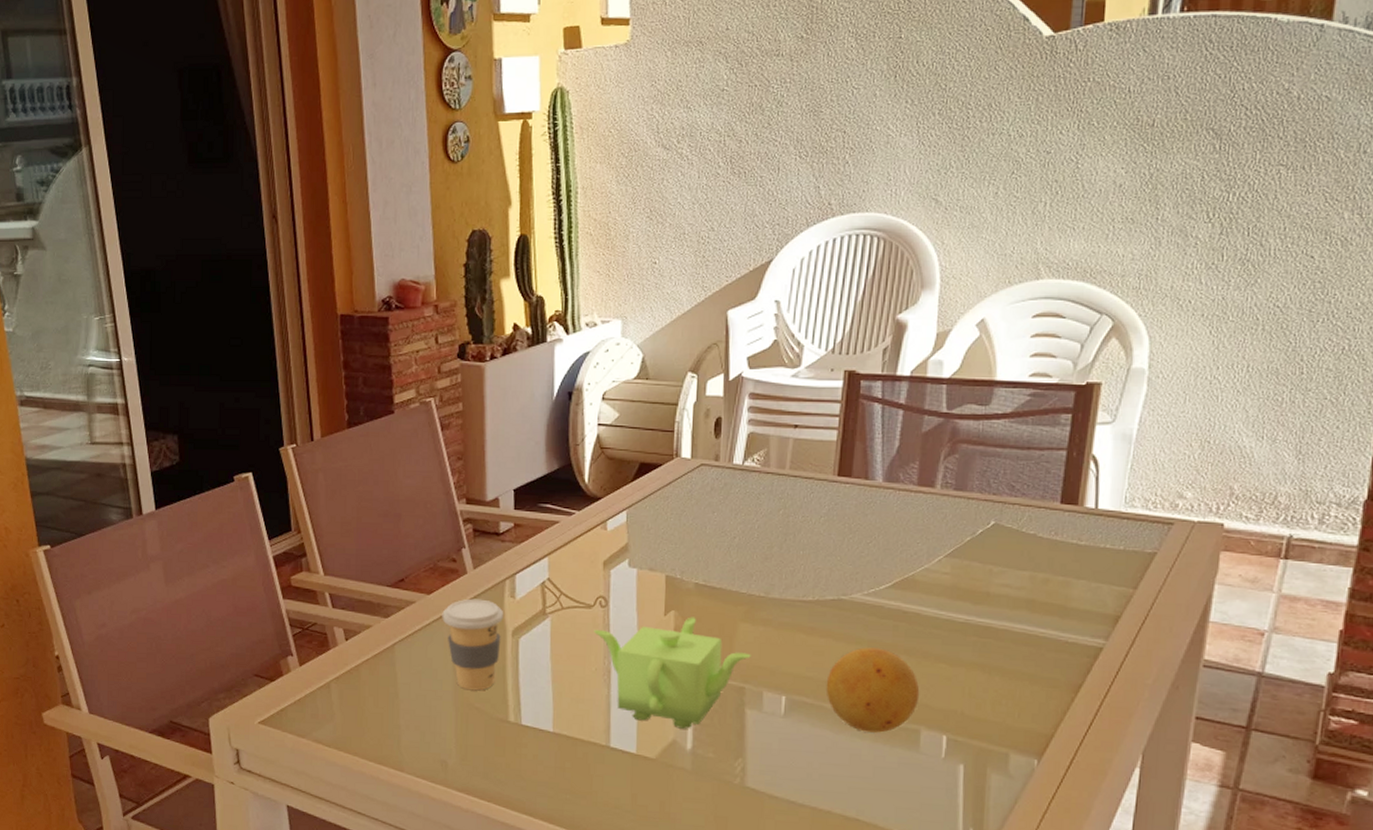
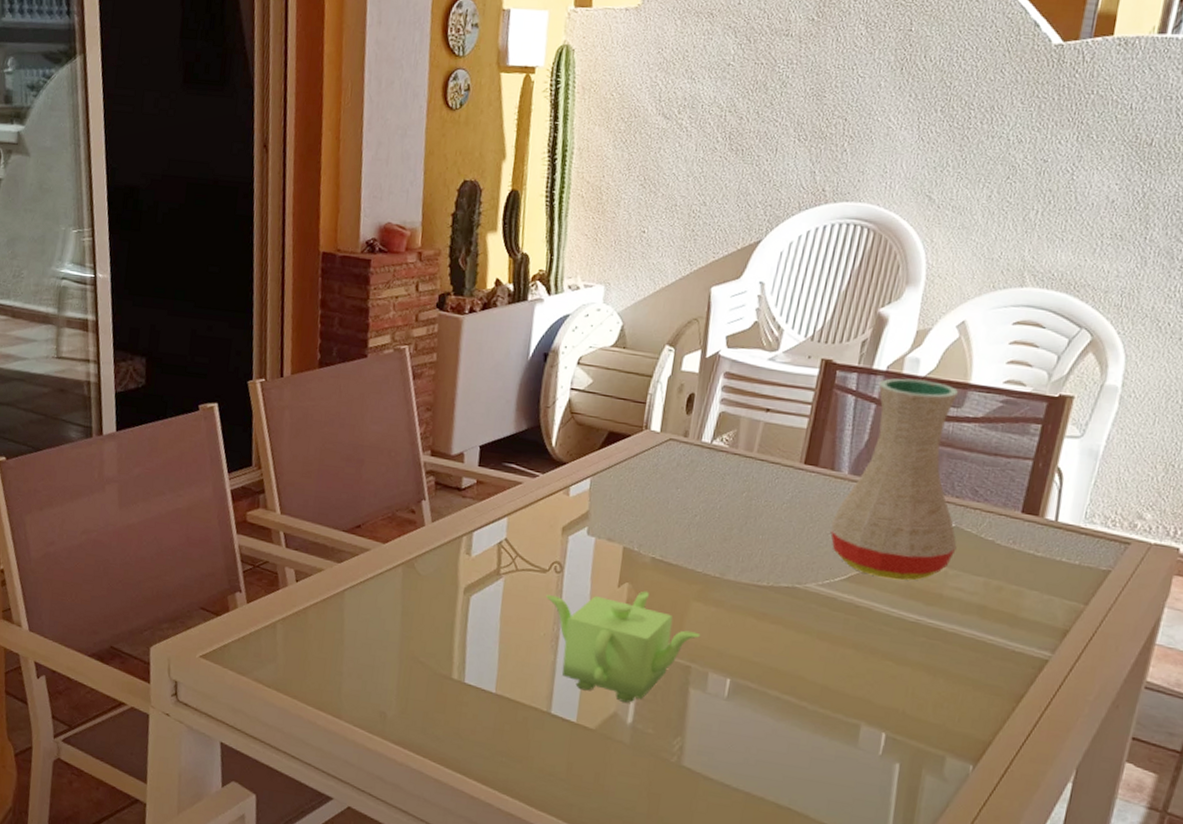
coffee cup: present [442,598,503,691] -> none [395,551,457,645]
fruit: present [825,647,920,733] -> none [771,637,864,725]
vase: none [870,381,999,582] -> present [830,378,958,581]

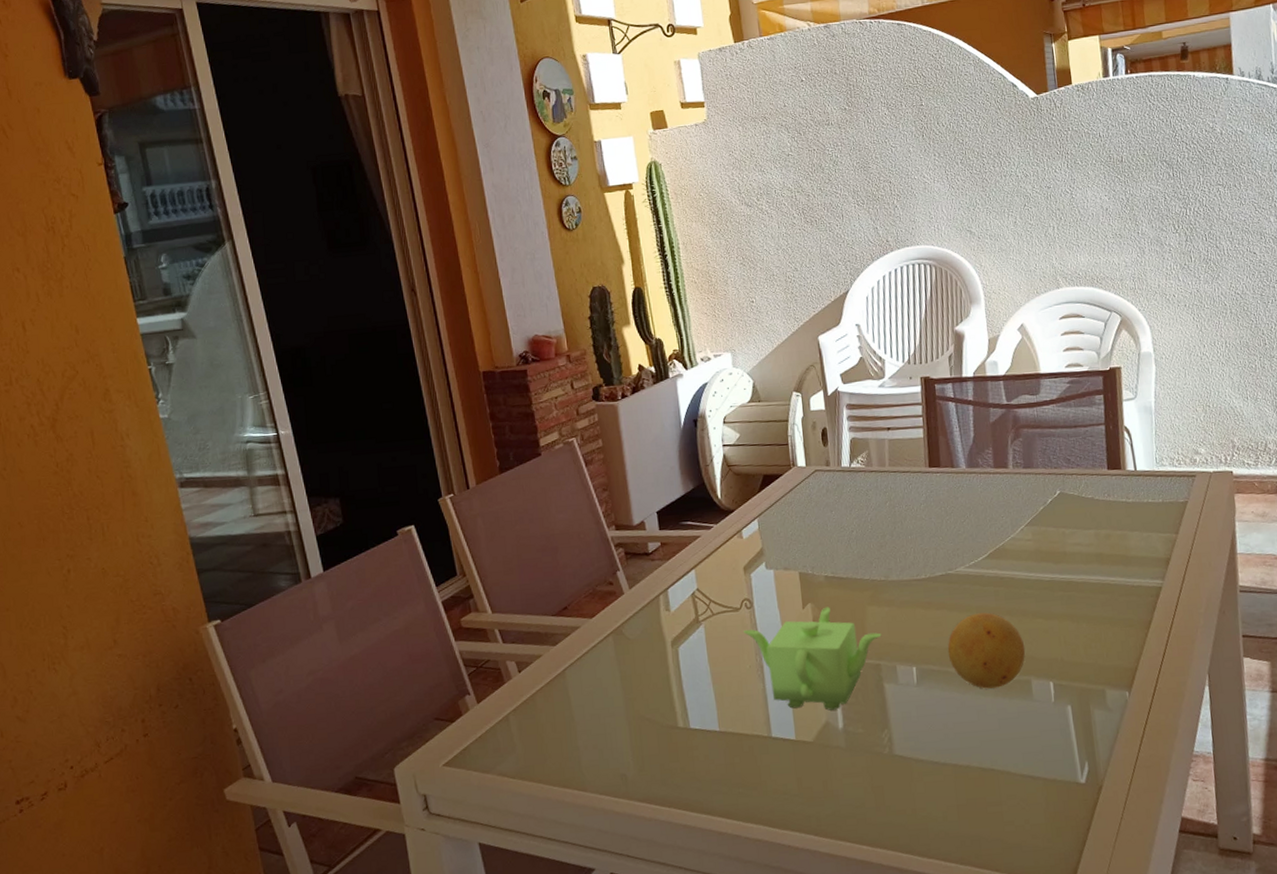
fruit: none [771,637,864,725] -> present [947,612,1026,689]
vase: present [830,378,958,581] -> none [962,377,1067,549]

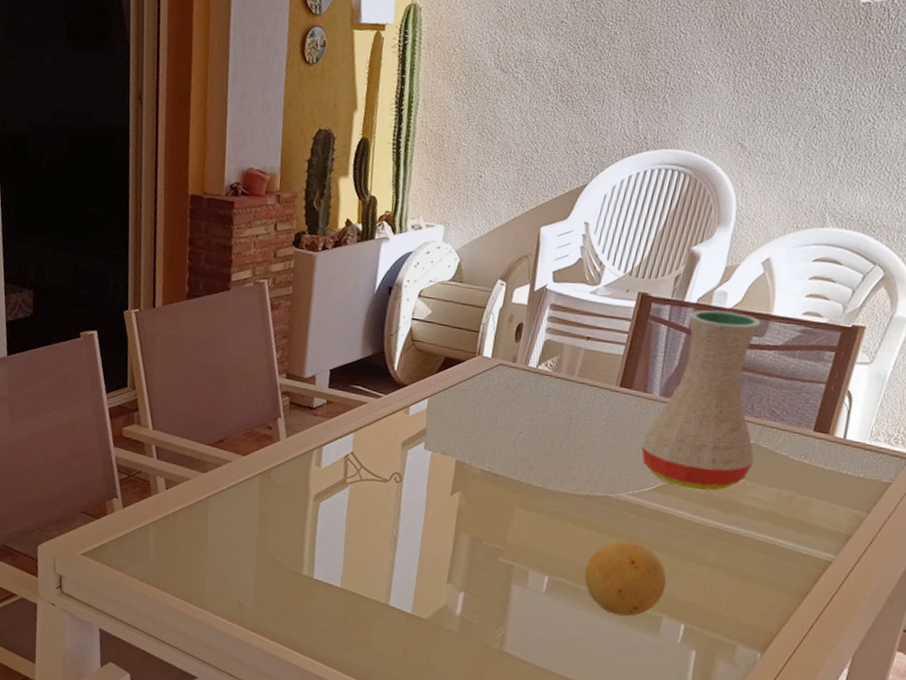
teapot: present [744,606,882,711] -> none [387,498,523,597]
vase: none [962,377,1067,549] -> present [641,310,761,491]

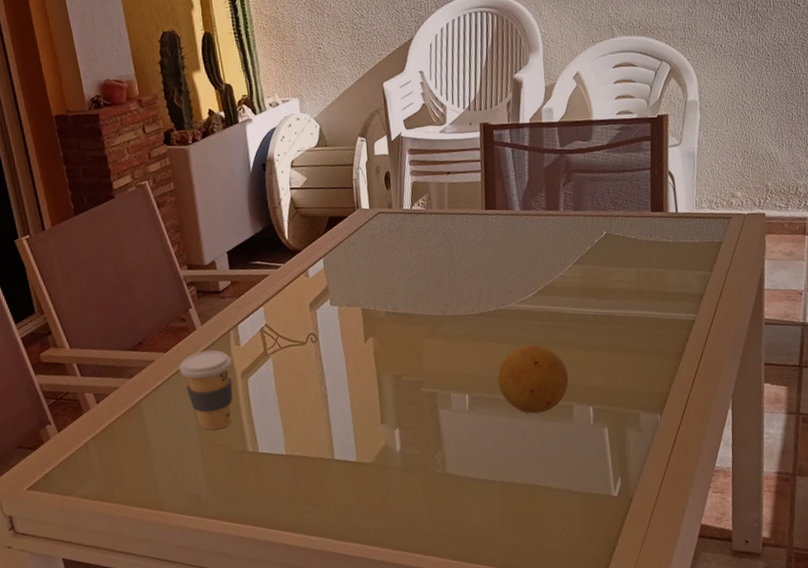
coffee cup: none [253,463,309,546] -> present [179,350,233,431]
vase: present [641,310,761,491] -> none [515,124,612,286]

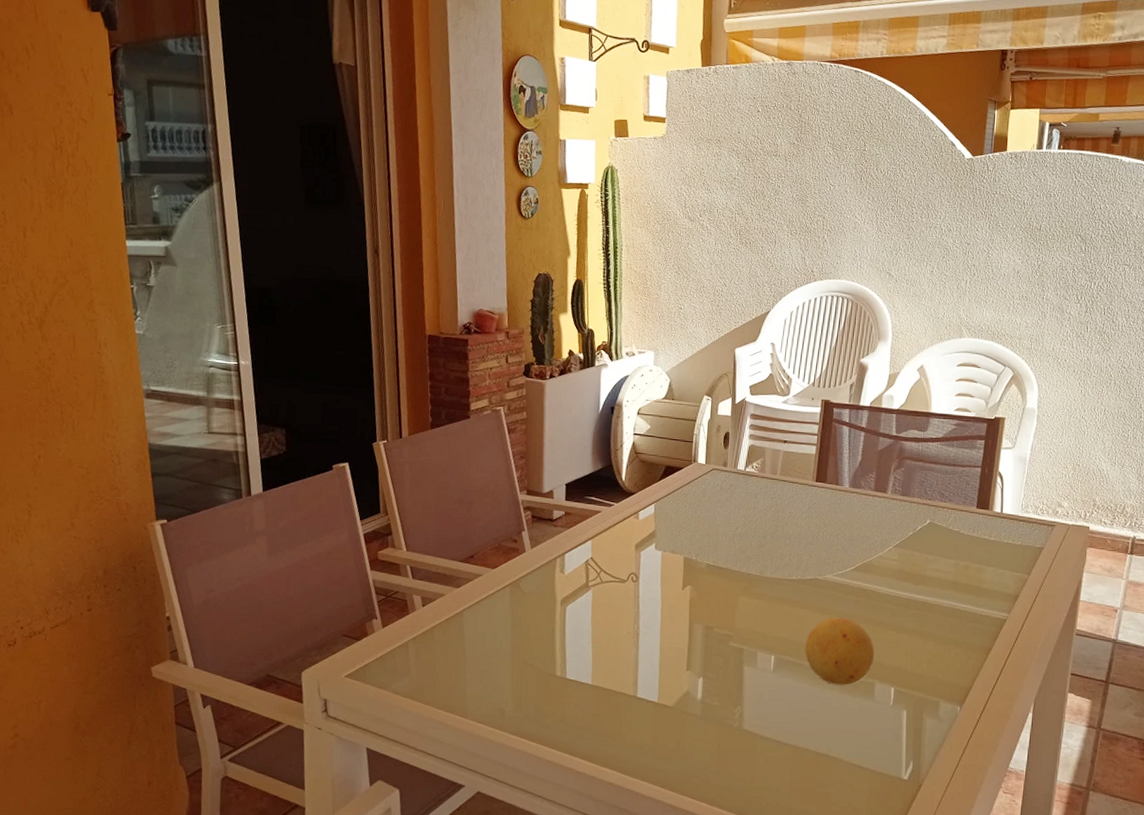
coffee cup: present [179,350,233,431] -> none [504,573,554,650]

